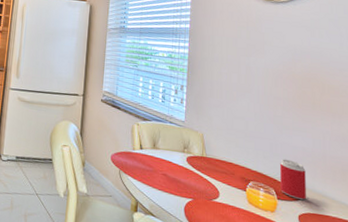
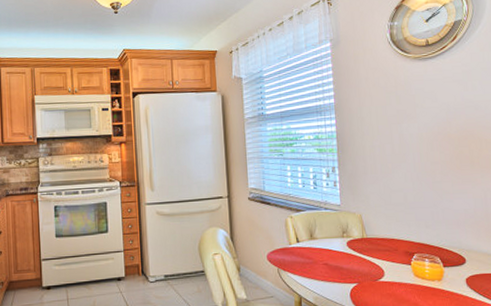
beverage can: present [280,159,306,200] -> none [443,224,472,263]

